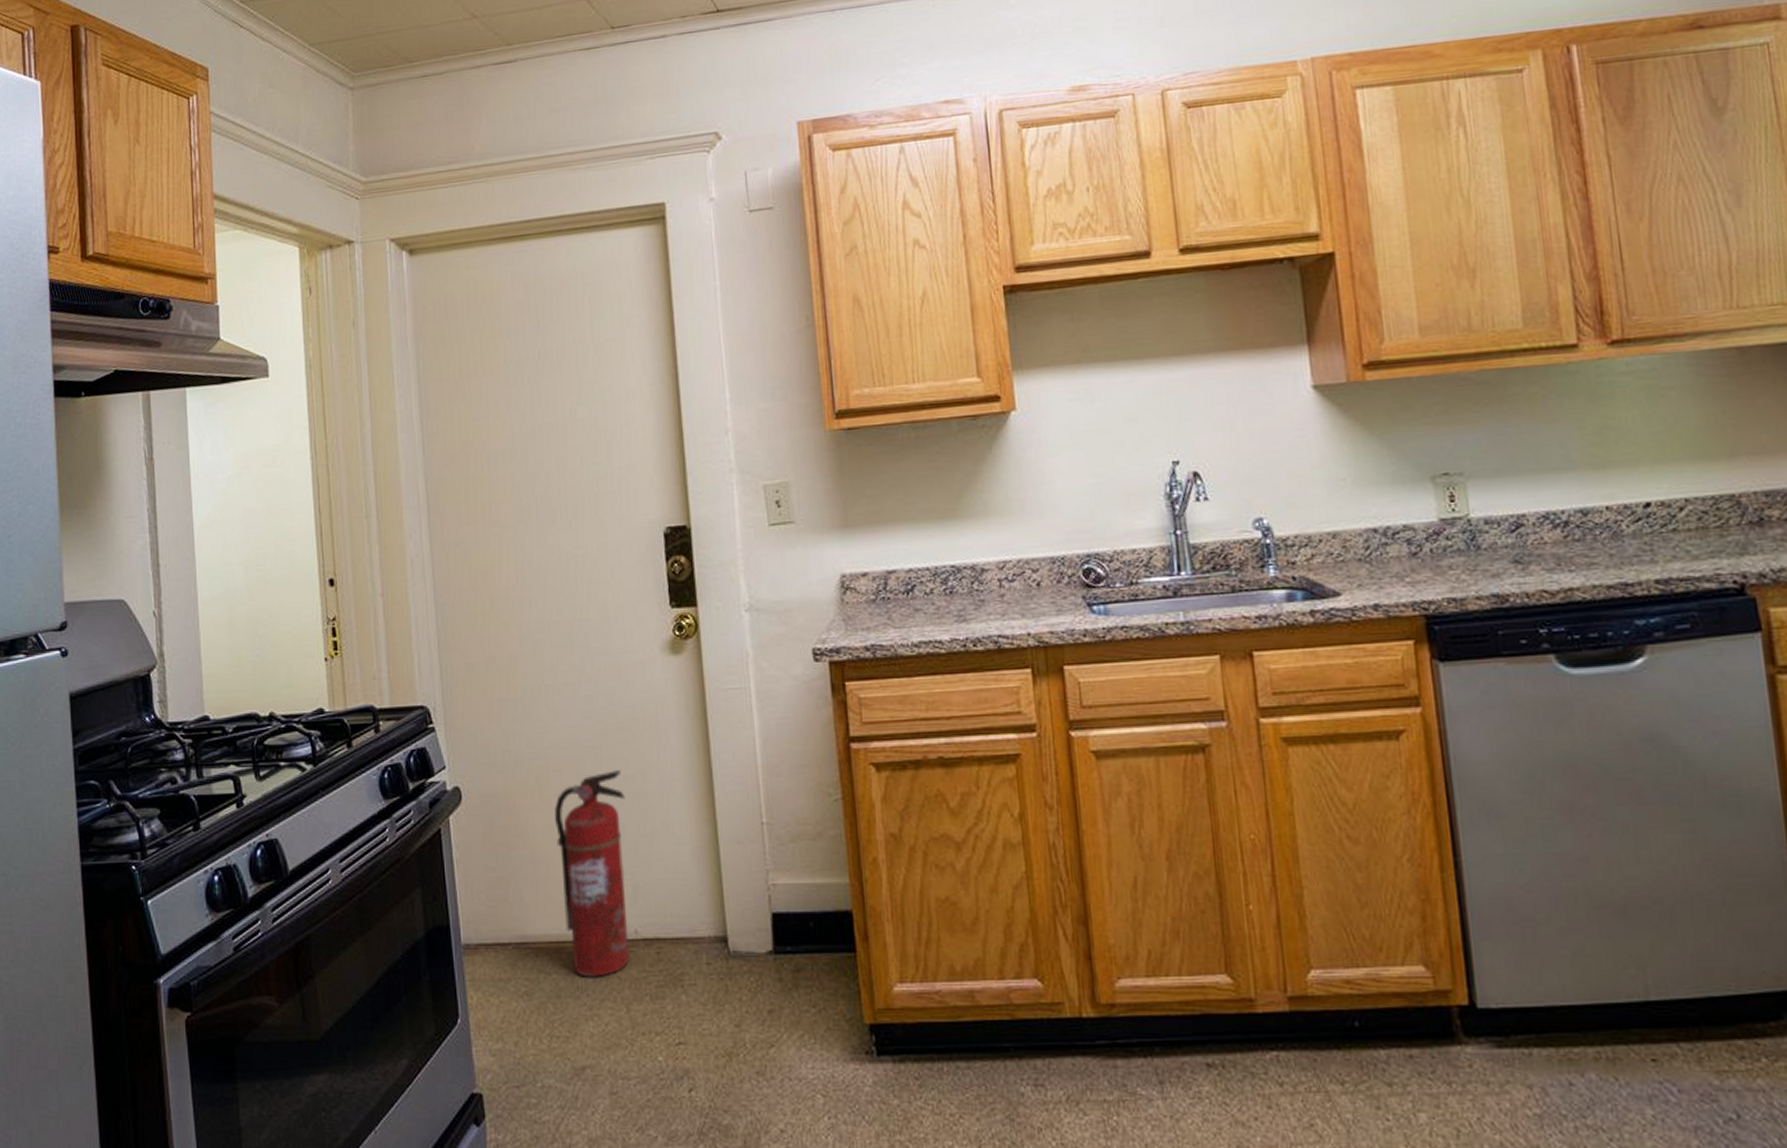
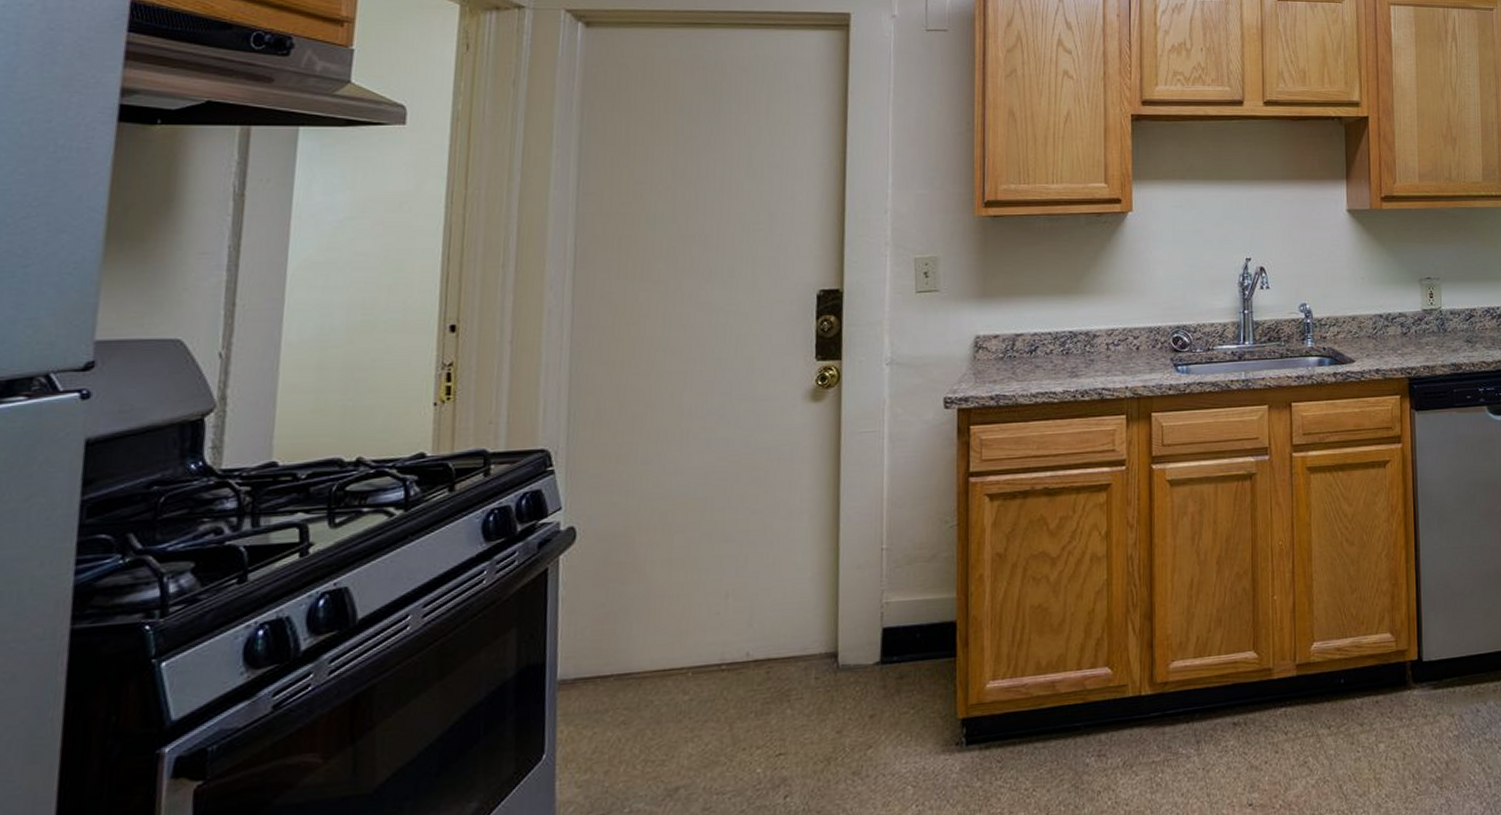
fire extinguisher: present [554,770,630,977] -> none [674,506,751,701]

